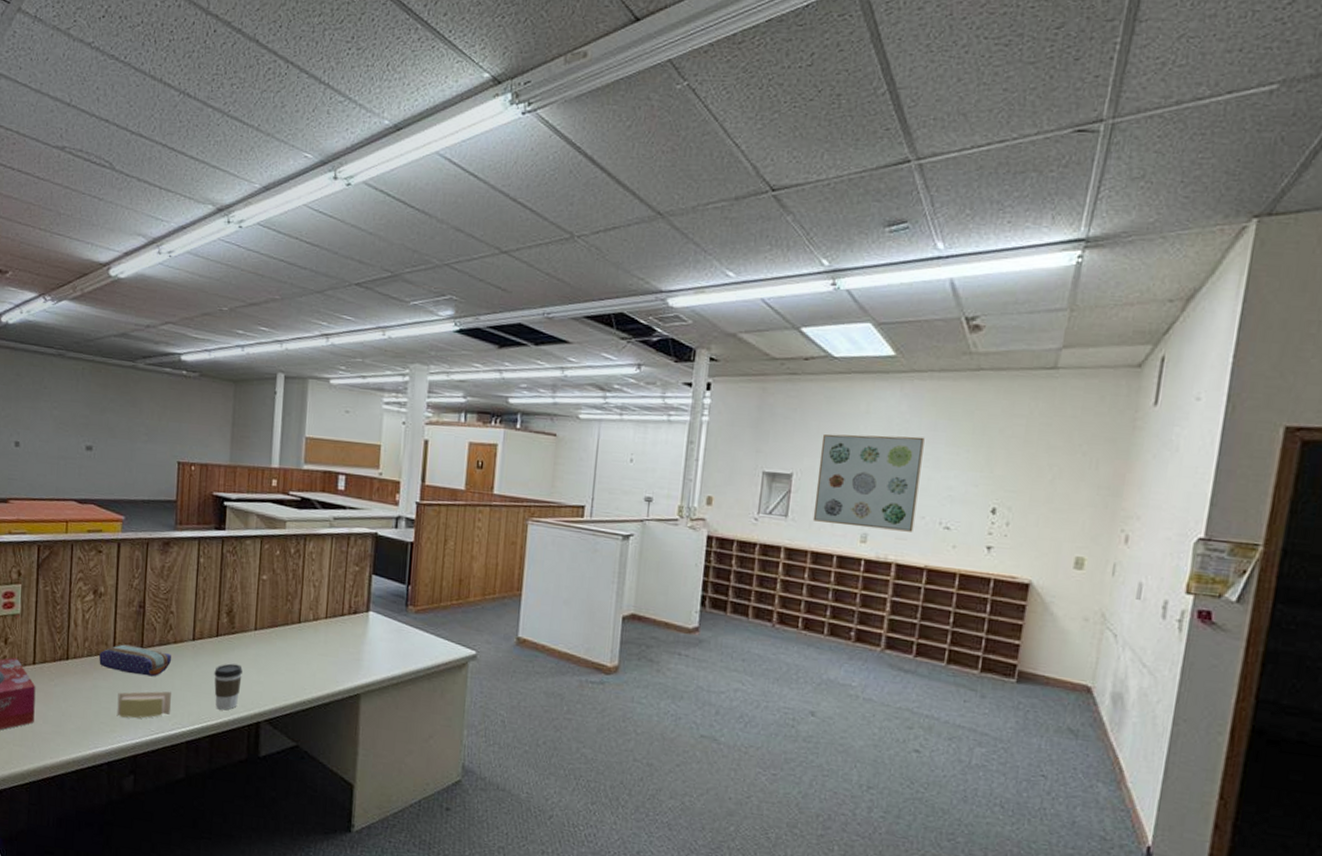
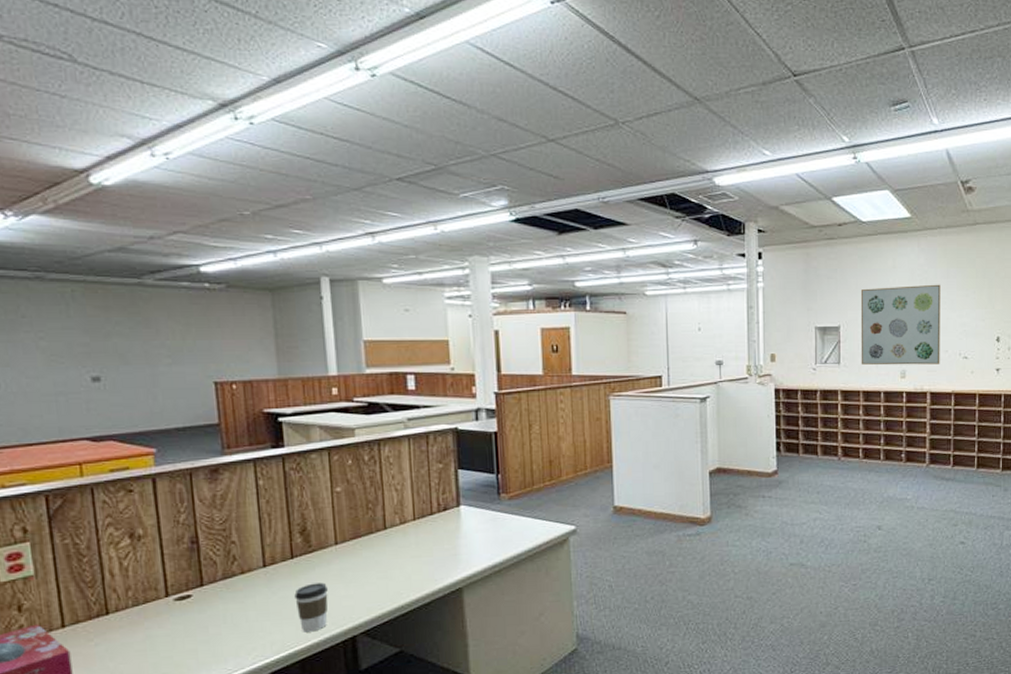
pencil case: present [98,644,172,677] -> none [147,584,242,615]
sticky notes: present [117,691,171,719] -> none [180,624,249,663]

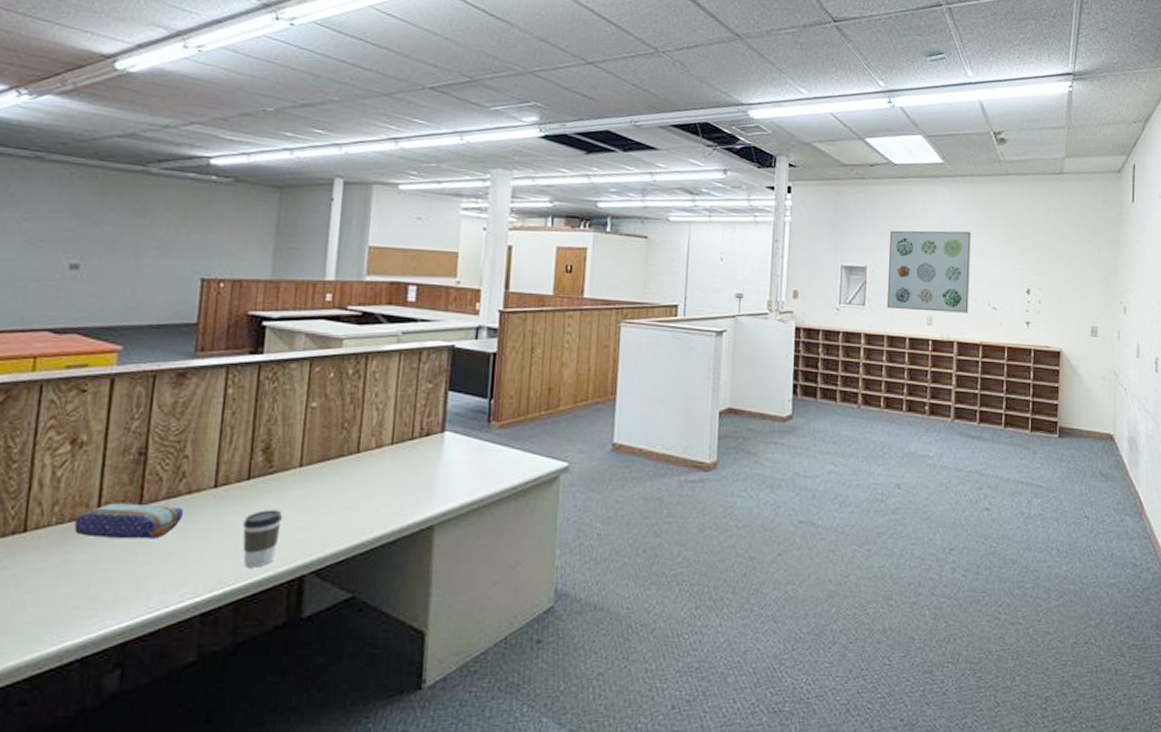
pencil case: none [147,584,242,615] -> present [73,503,184,539]

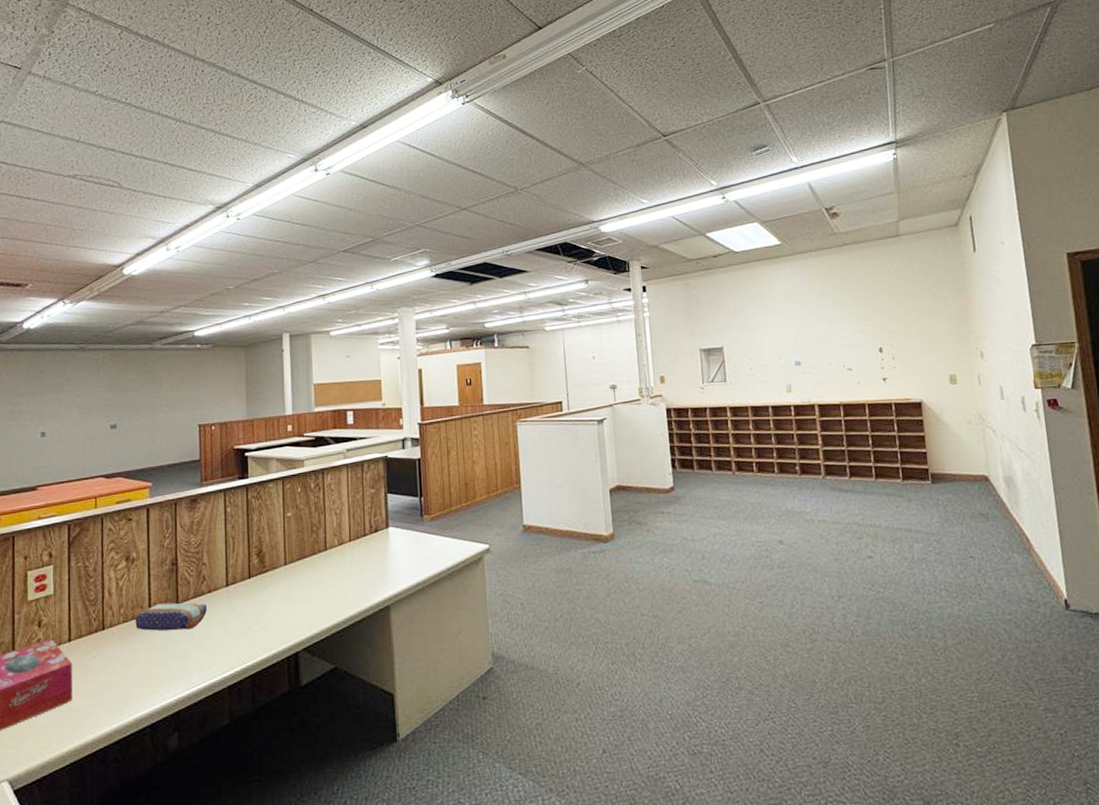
coffee cup: present [242,510,282,568] -> none [250,600,277,648]
wall art: present [886,230,971,313] -> none [739,302,825,382]

